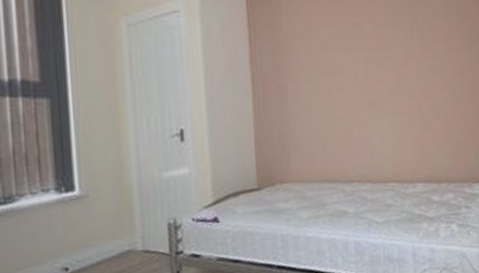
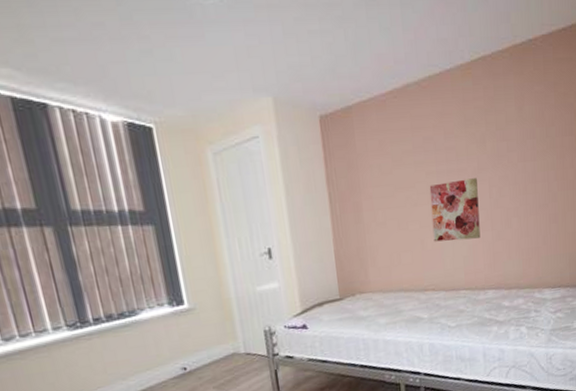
wall art: none [357,67,409,130] -> present [429,178,481,242]

